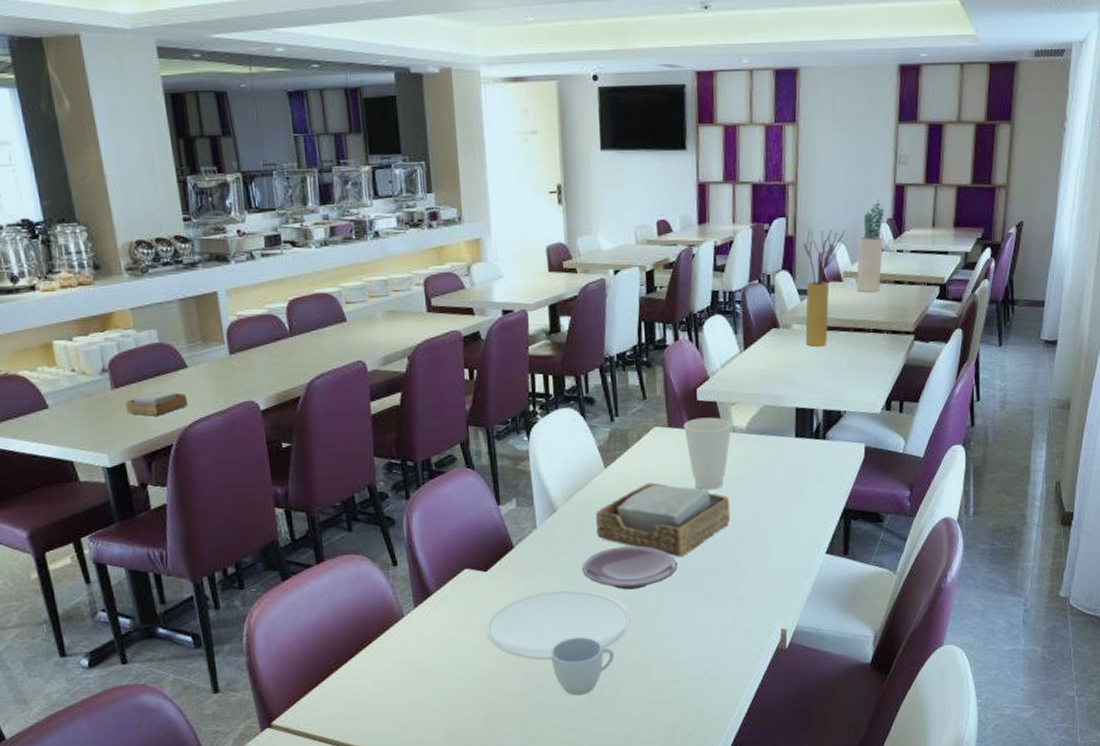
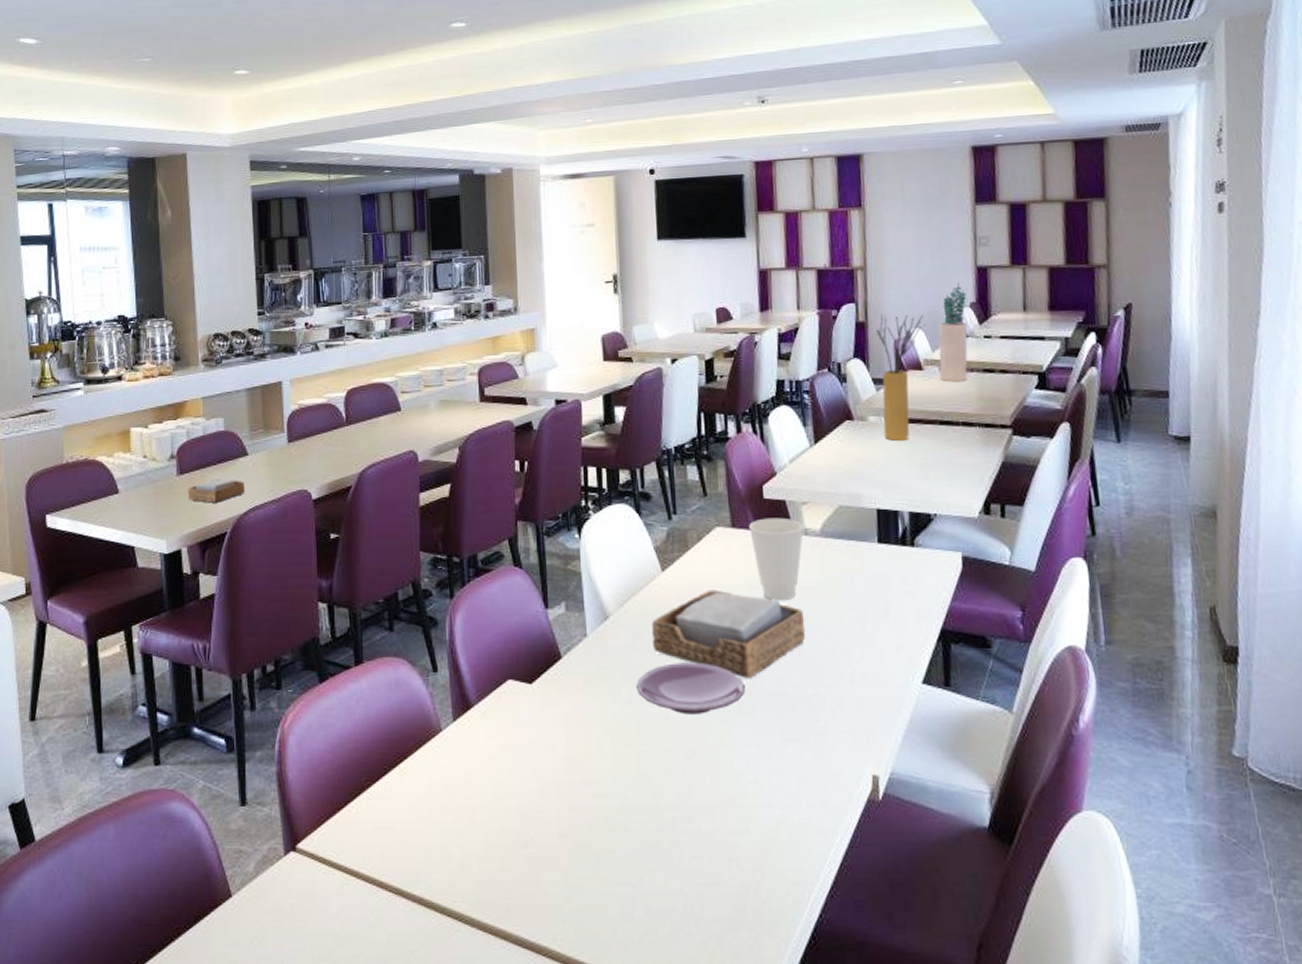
plate: present [486,590,630,660] -> none [529,711,691,794]
cup: present [550,636,615,696] -> none [600,768,673,841]

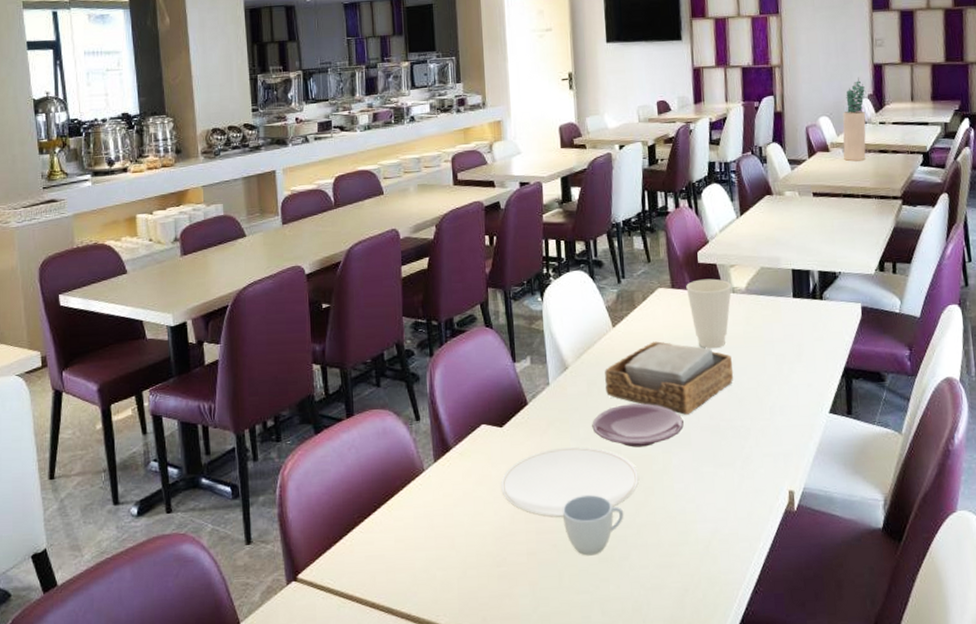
napkin holder: present [187,479,246,503] -> none [191,258,245,280]
plate: none [529,711,691,794] -> present [501,447,638,518]
cup: none [600,768,673,841] -> present [562,494,624,556]
vase: present [876,315,923,442] -> none [791,105,830,212]

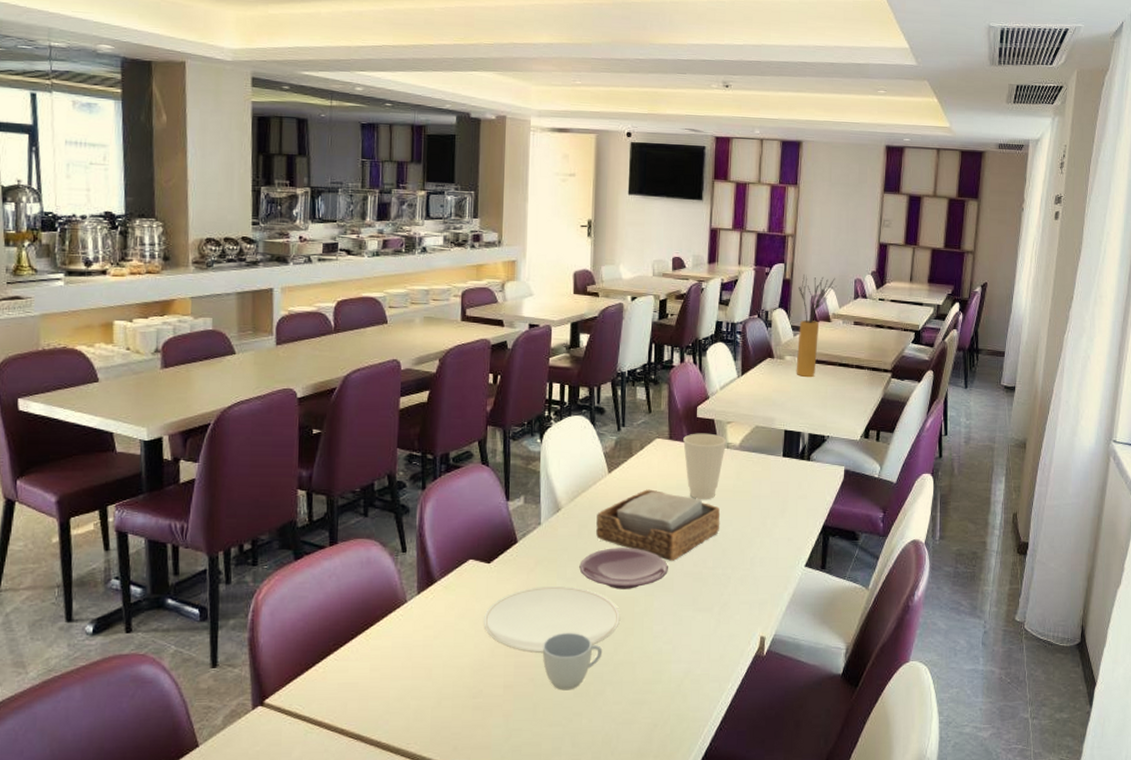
vase: none [791,105,830,212] -> present [796,275,835,378]
vase: present [842,77,866,162] -> none [842,254,869,334]

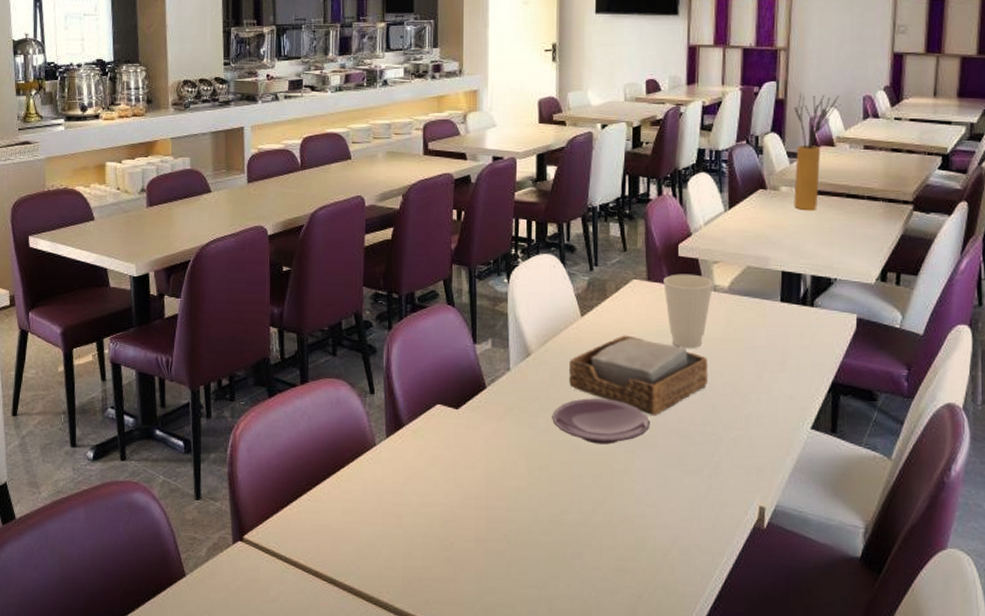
plate: present [484,586,620,654] -> none [453,436,597,509]
cup: present [542,632,603,691] -> none [514,487,580,551]

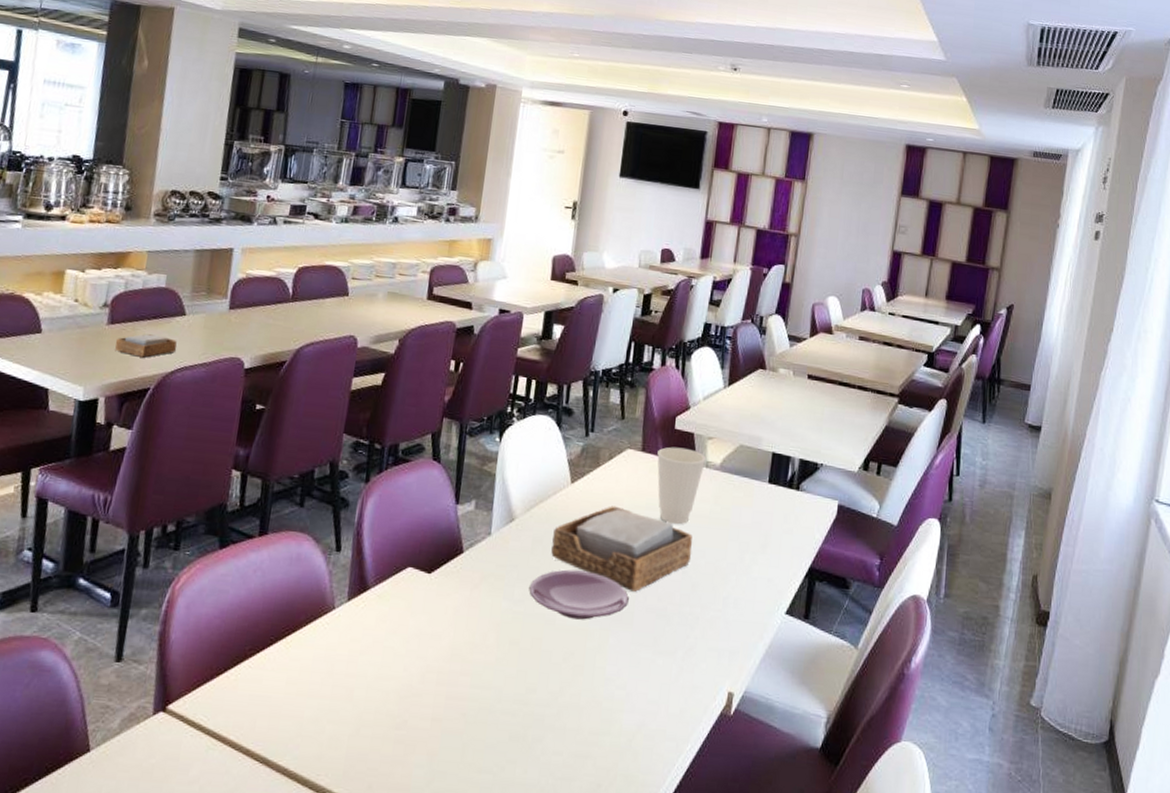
napkin holder: none [155,212,208,234] -> present [115,334,178,358]
vase: present [794,93,839,211] -> none [790,279,841,395]

